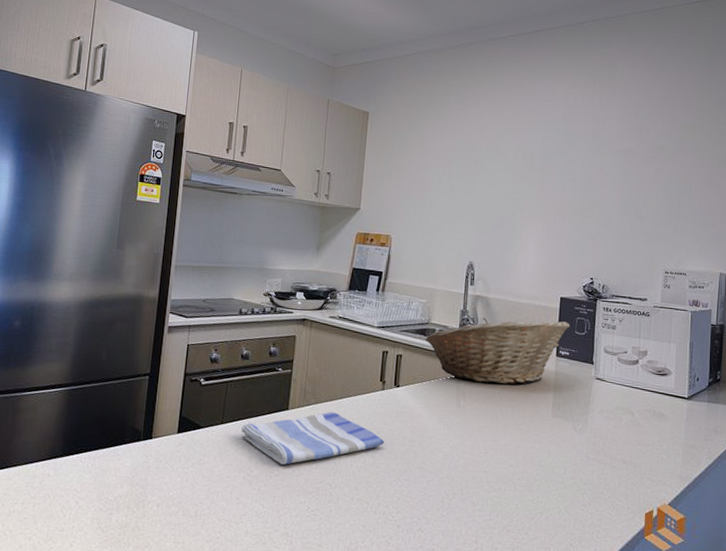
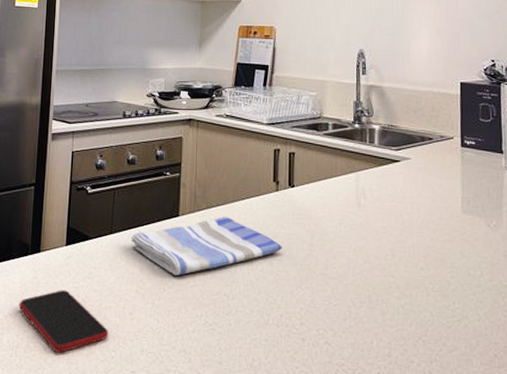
smartphone: none [129,474,216,533] -> present [19,290,109,353]
fruit basket: present [425,317,570,385] -> none [318,108,474,180]

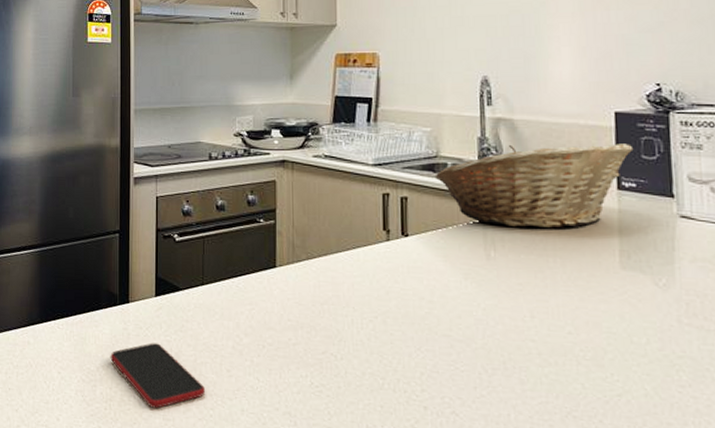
dish towel: present [131,217,282,276] -> none [224,269,397,332]
fruit basket: none [318,108,474,180] -> present [435,143,634,229]

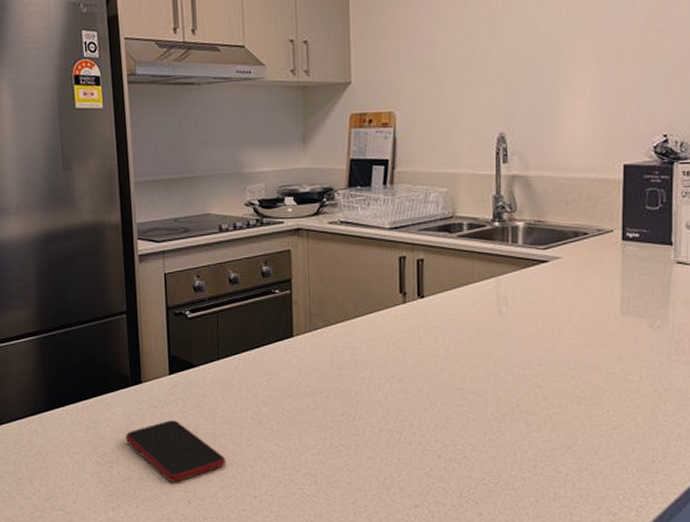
fruit basket: present [435,143,634,229] -> none [450,195,639,283]

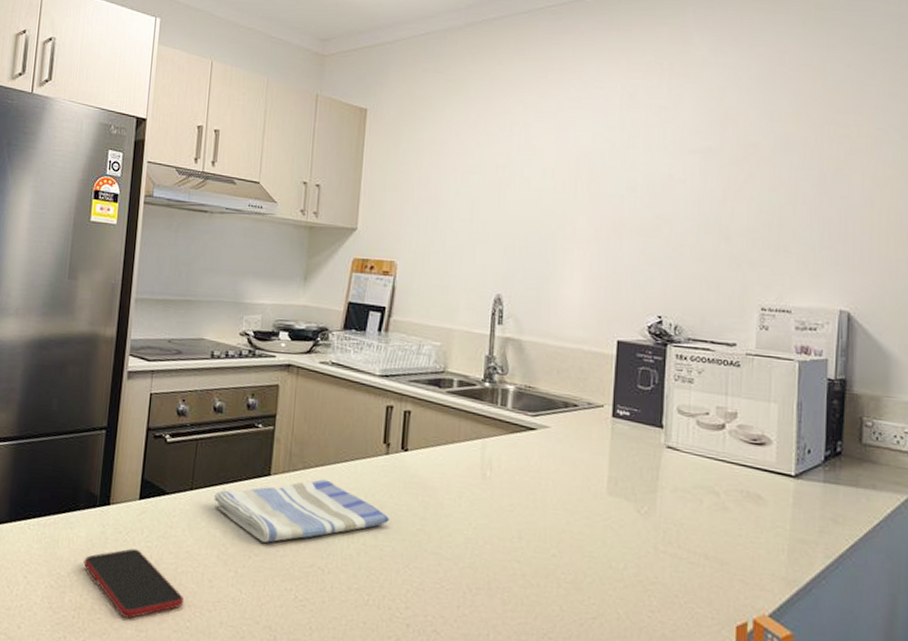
dish towel: none [241,334,413,399] -> present [214,479,389,543]

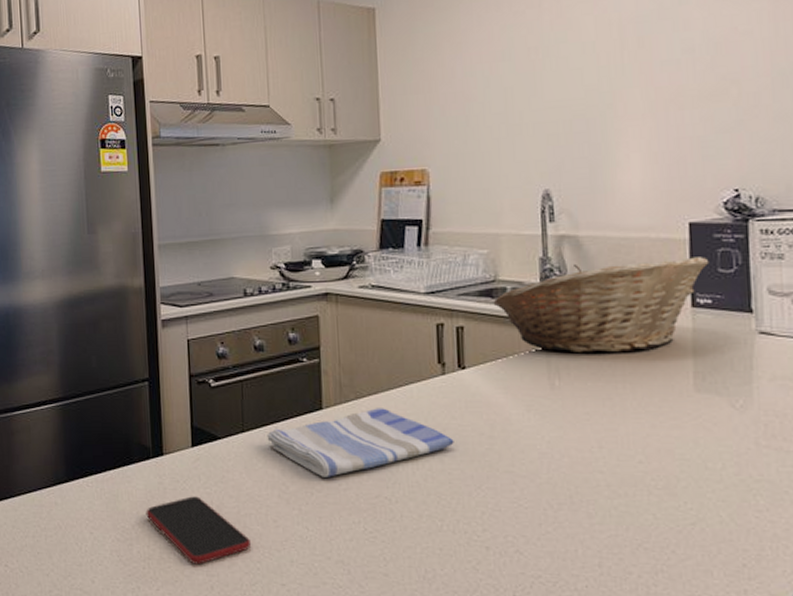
fruit basket: none [440,365,631,453] -> present [493,257,709,354]

